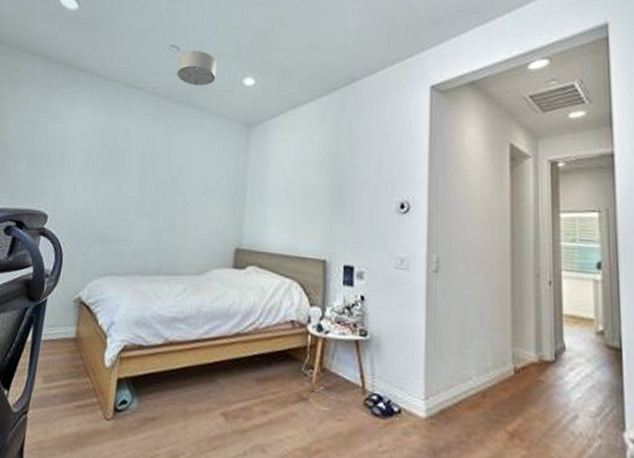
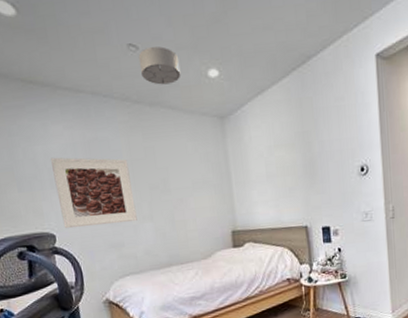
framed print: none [59,137,142,217] -> present [50,157,137,229]

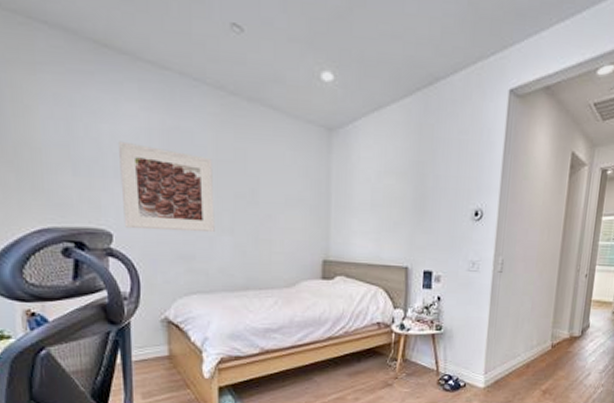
ceiling light: present [138,46,181,85] -> none [242,32,290,80]

